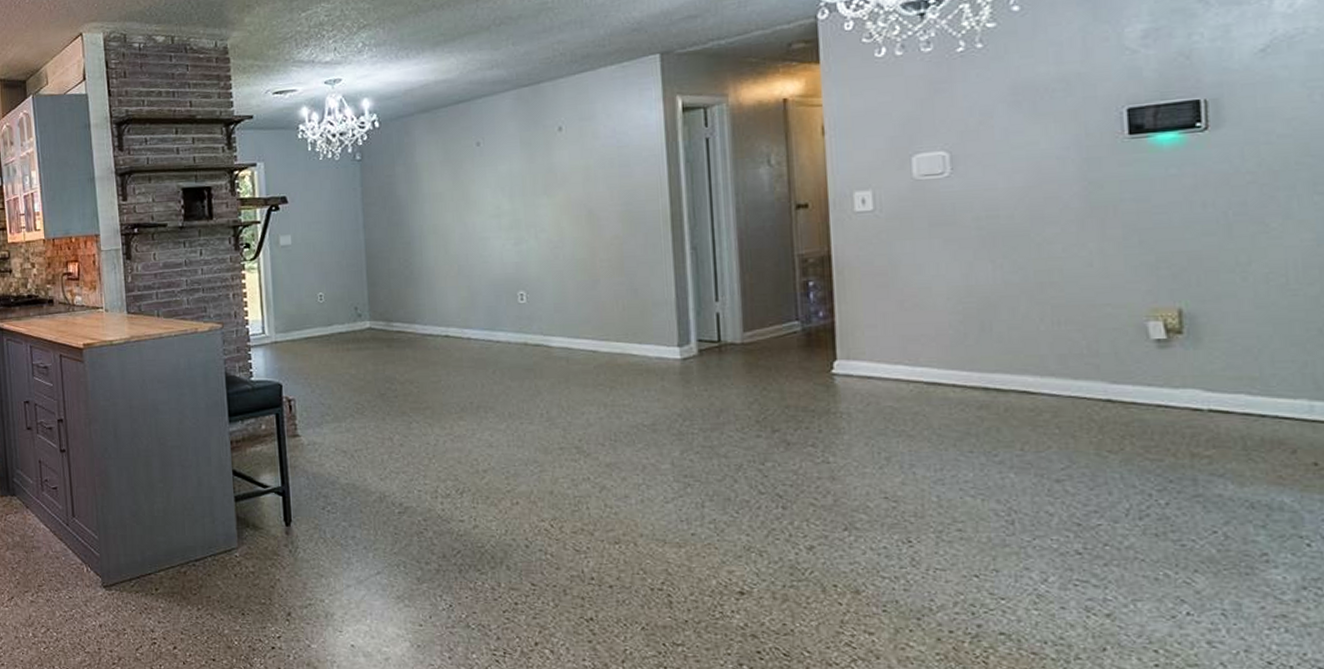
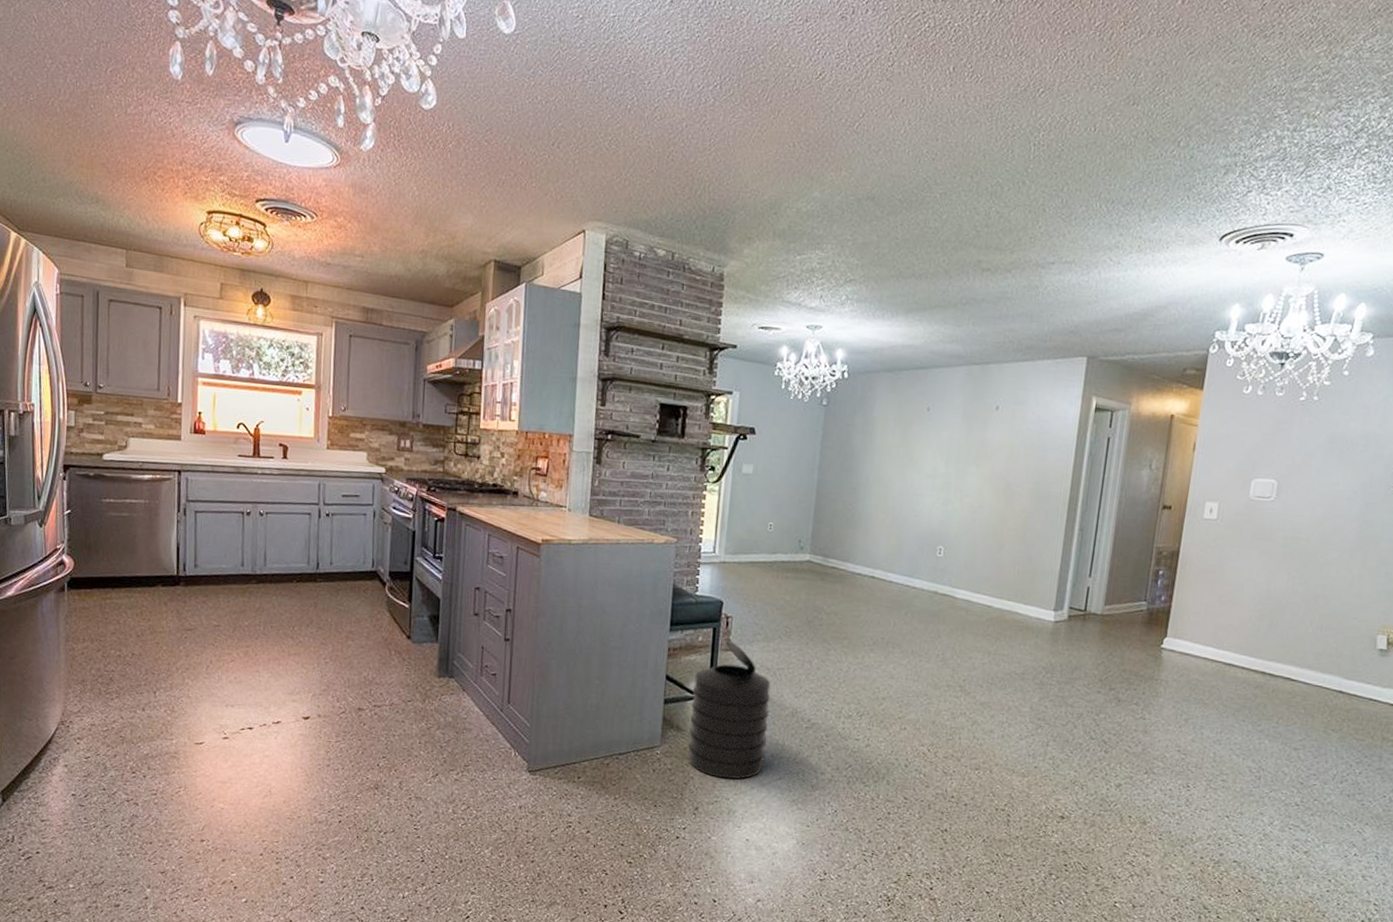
trash can: none [263,424,357,578] -> present [688,639,771,779]

